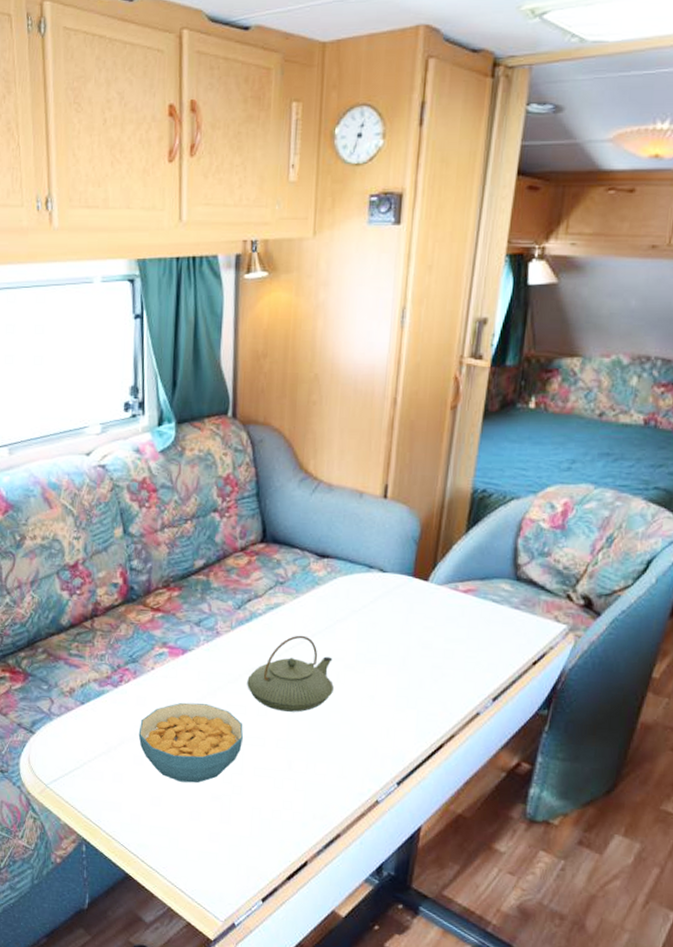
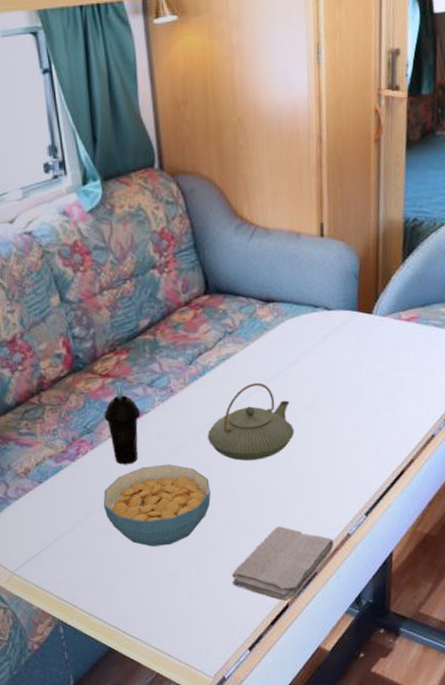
cup: none [150,617,185,698] -> present [104,382,141,465]
washcloth: none [254,782,361,858] -> present [232,526,334,601]

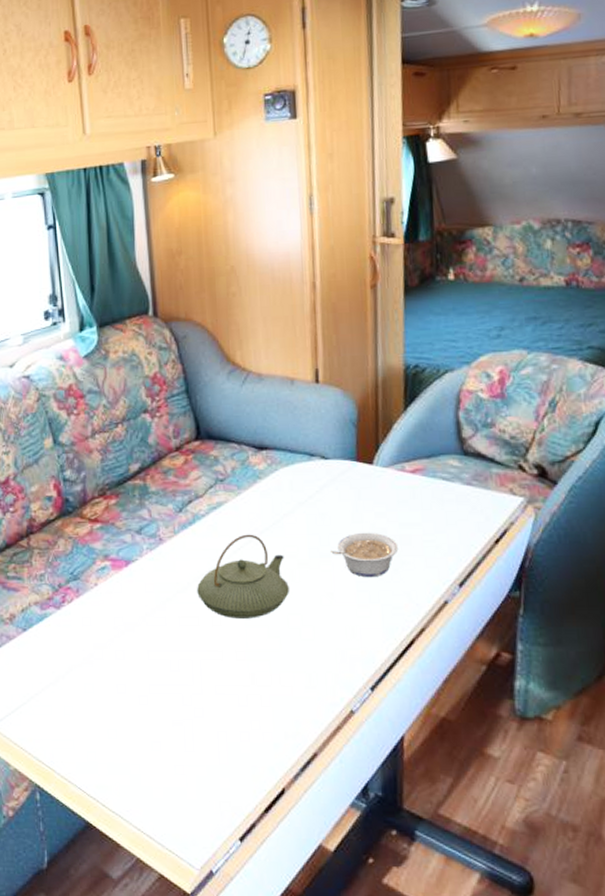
cereal bowl: present [103,464,211,547] -> none [87,619,199,709]
cup: present [104,382,141,465] -> none [91,528,128,616]
washcloth: present [232,526,334,601] -> none [221,696,336,784]
legume: none [332,376,393,418] -> present [331,532,399,578]

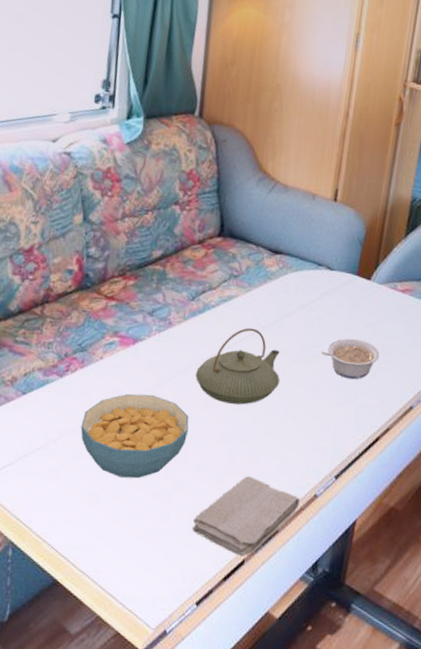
cereal bowl: none [87,619,199,709] -> present [80,394,189,479]
washcloth: none [221,696,336,784] -> present [192,476,300,556]

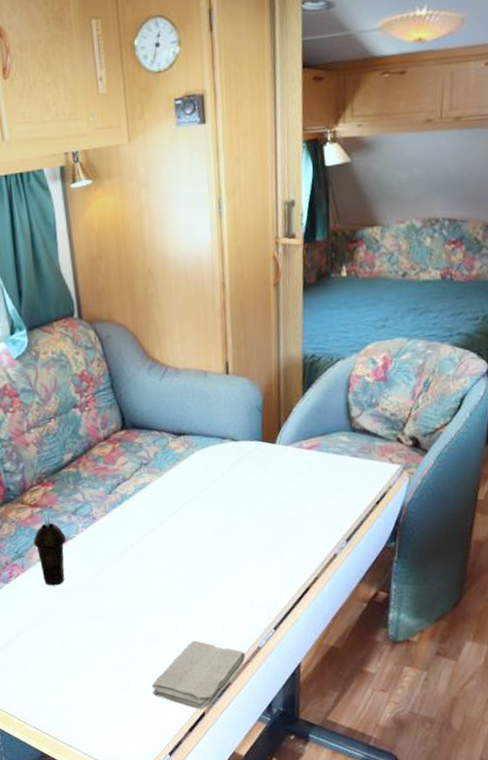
cereal bowl: present [80,394,189,479] -> none [34,585,131,660]
cup: none [100,306,137,389] -> present [33,511,66,586]
teapot: present [195,328,280,405] -> none [127,509,206,581]
legume: present [321,338,380,380] -> none [240,501,297,539]

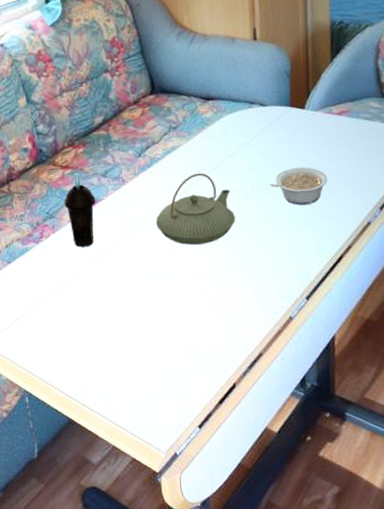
teapot: none [127,509,206,581] -> present [156,173,235,245]
washcloth: present [152,641,246,709] -> none [181,308,277,380]
legume: none [240,501,297,539] -> present [270,167,328,206]

